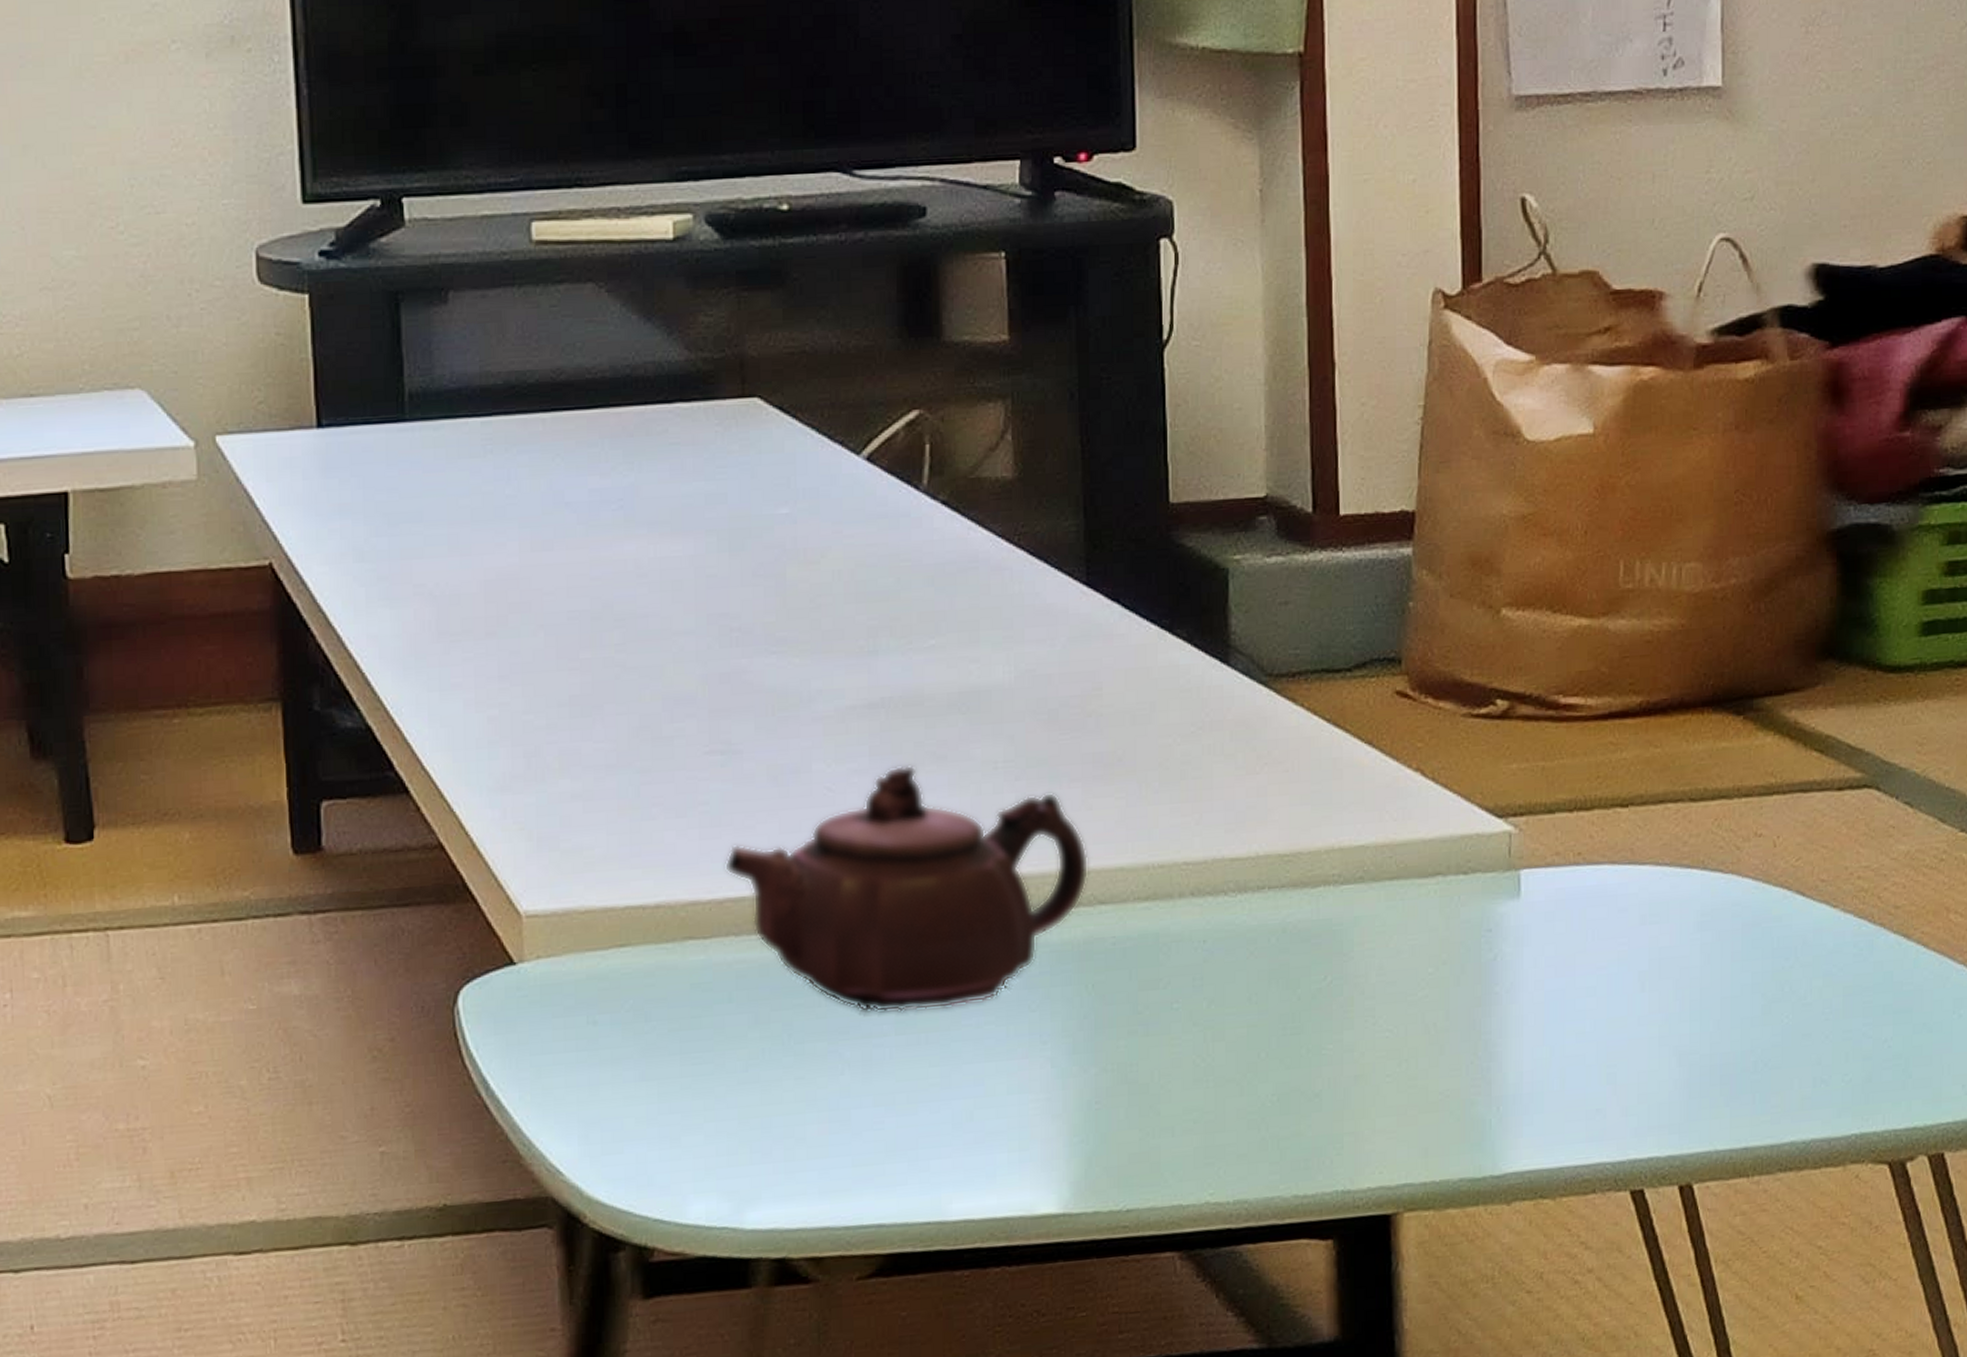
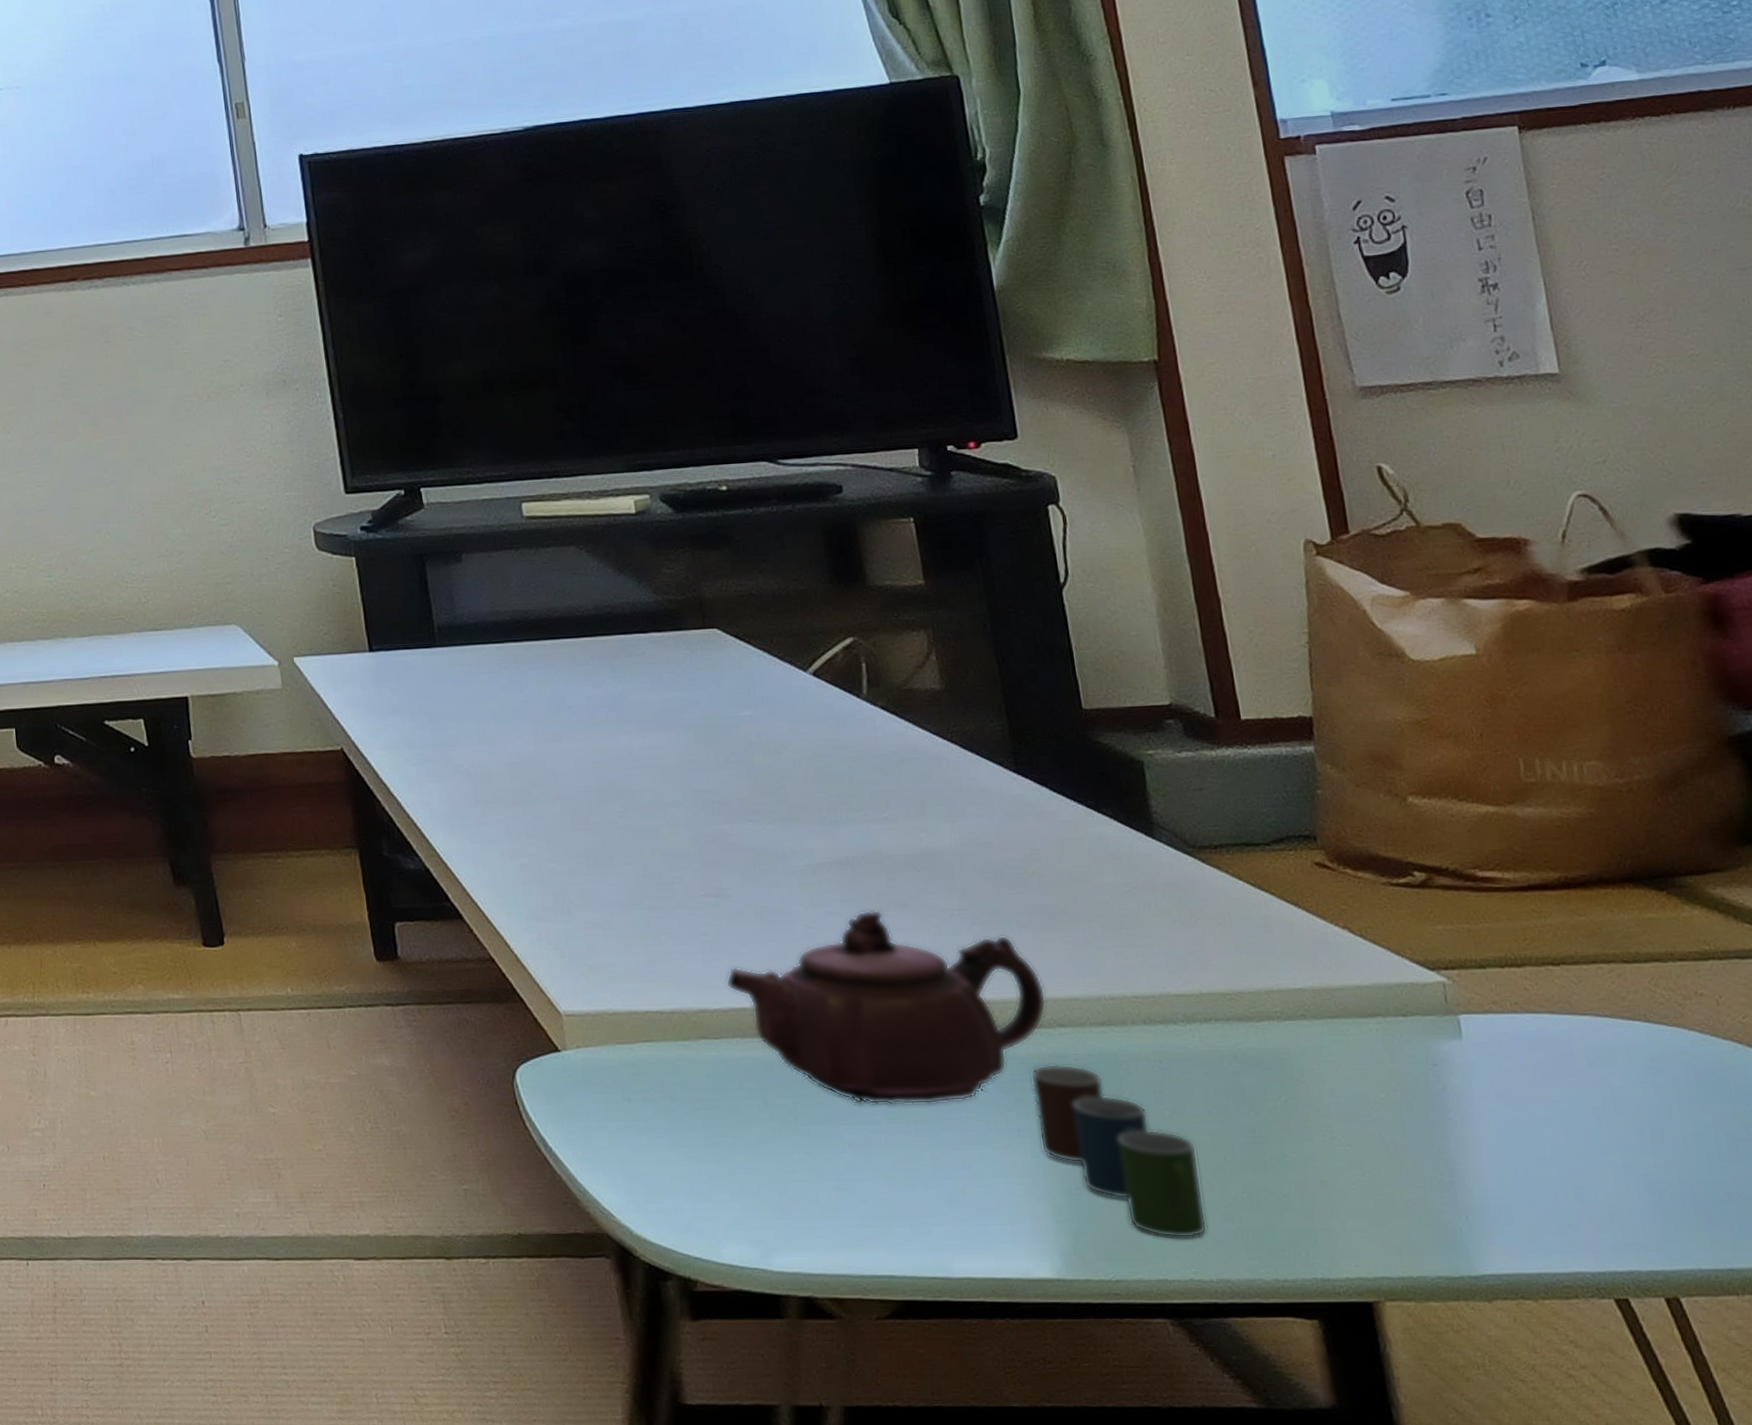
cup: none [1061,950,1231,1156] -> present [1030,1063,1208,1239]

